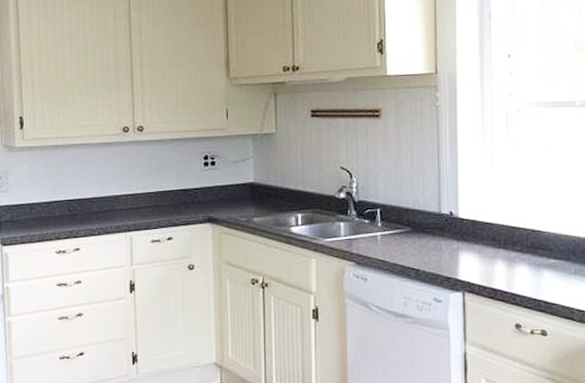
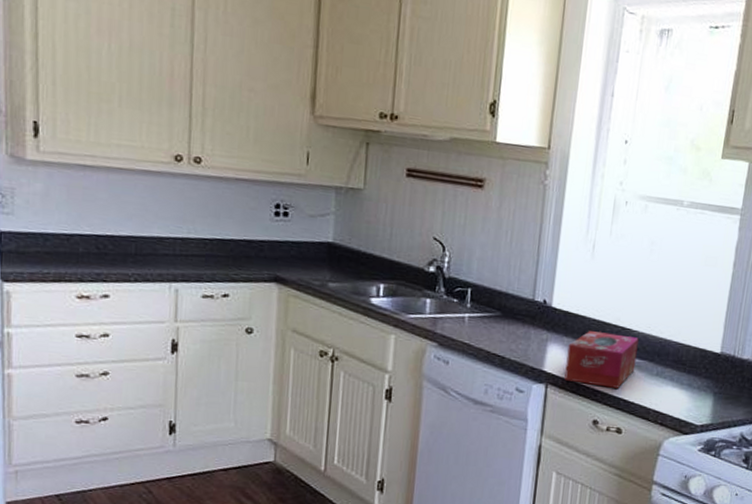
tissue box: none [480,237,551,290] -> present [564,331,639,388]

